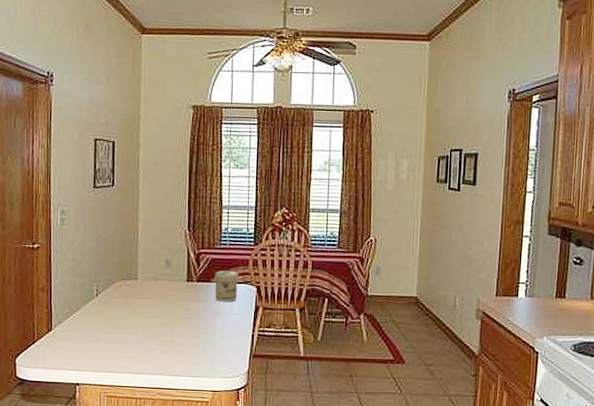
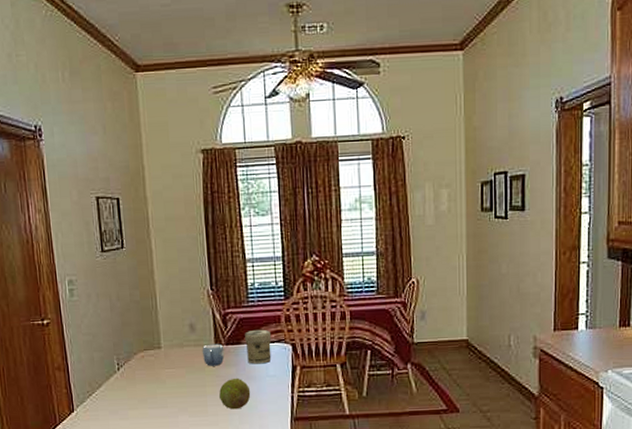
mug: none [174,279,195,300] -> present [201,343,225,366]
fruit: none [186,313,215,342] -> present [219,377,251,410]

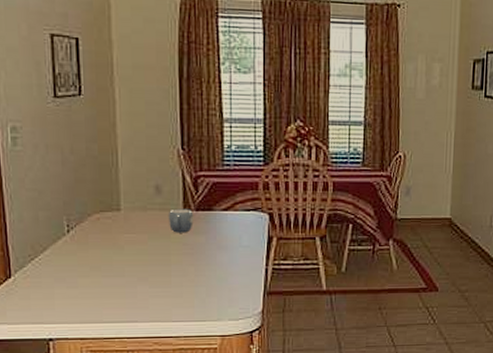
fruit: present [219,377,251,410] -> none [186,247,221,281]
jar: present [245,329,272,364] -> none [218,195,247,233]

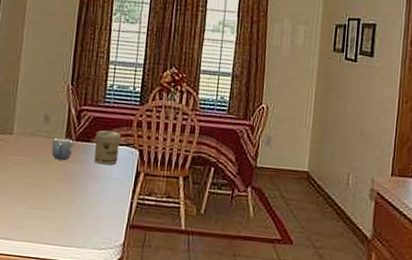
jar: none [218,195,247,233] -> present [94,130,122,165]

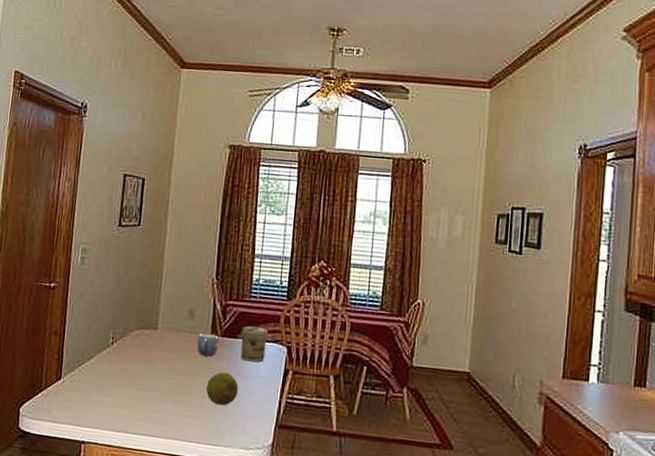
fruit: none [60,175,92,208] -> present [206,372,239,406]

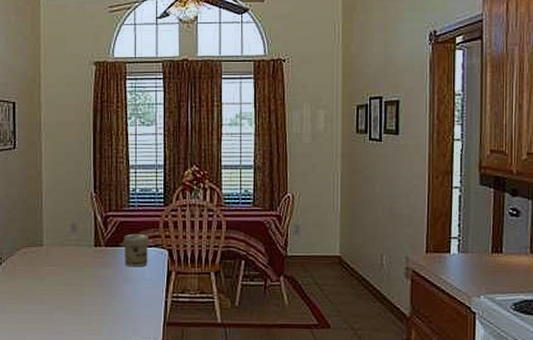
mug: present [196,333,220,357] -> none [81,244,103,266]
fruit: present [206,372,239,406] -> none [96,279,126,311]

